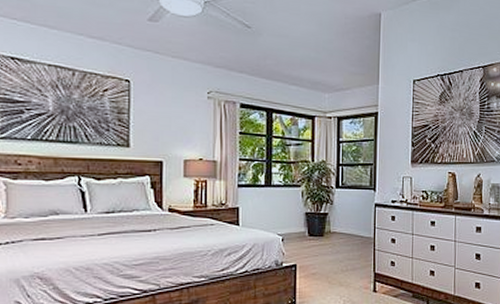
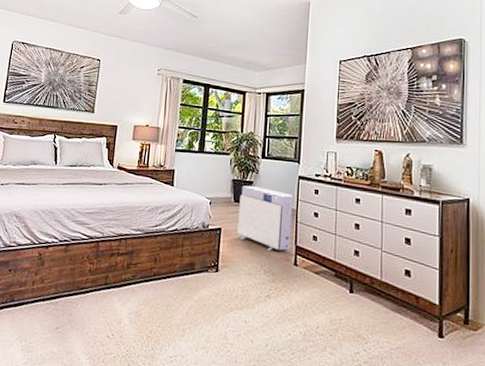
air purifier: none [314,218,370,282] -> present [237,185,294,252]

